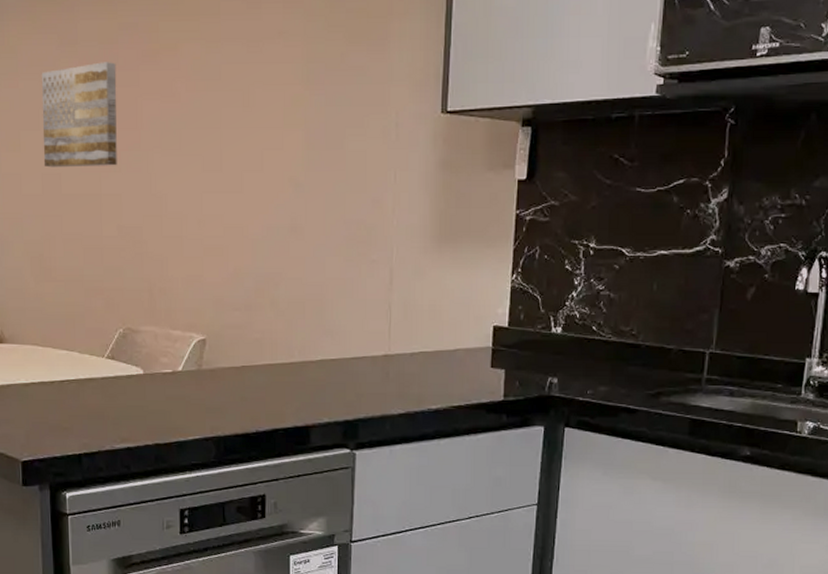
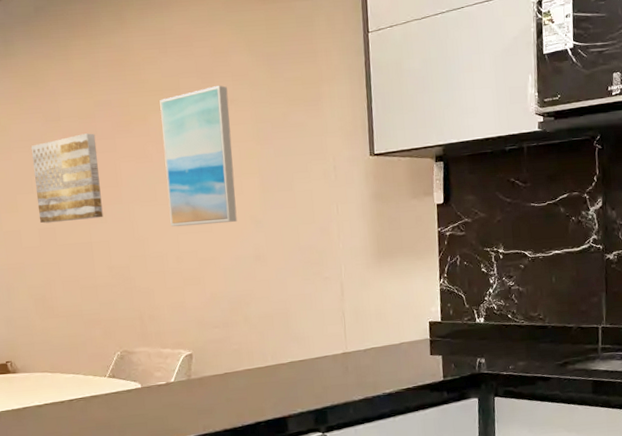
wall art: none [194,12,276,184] -> present [159,85,238,227]

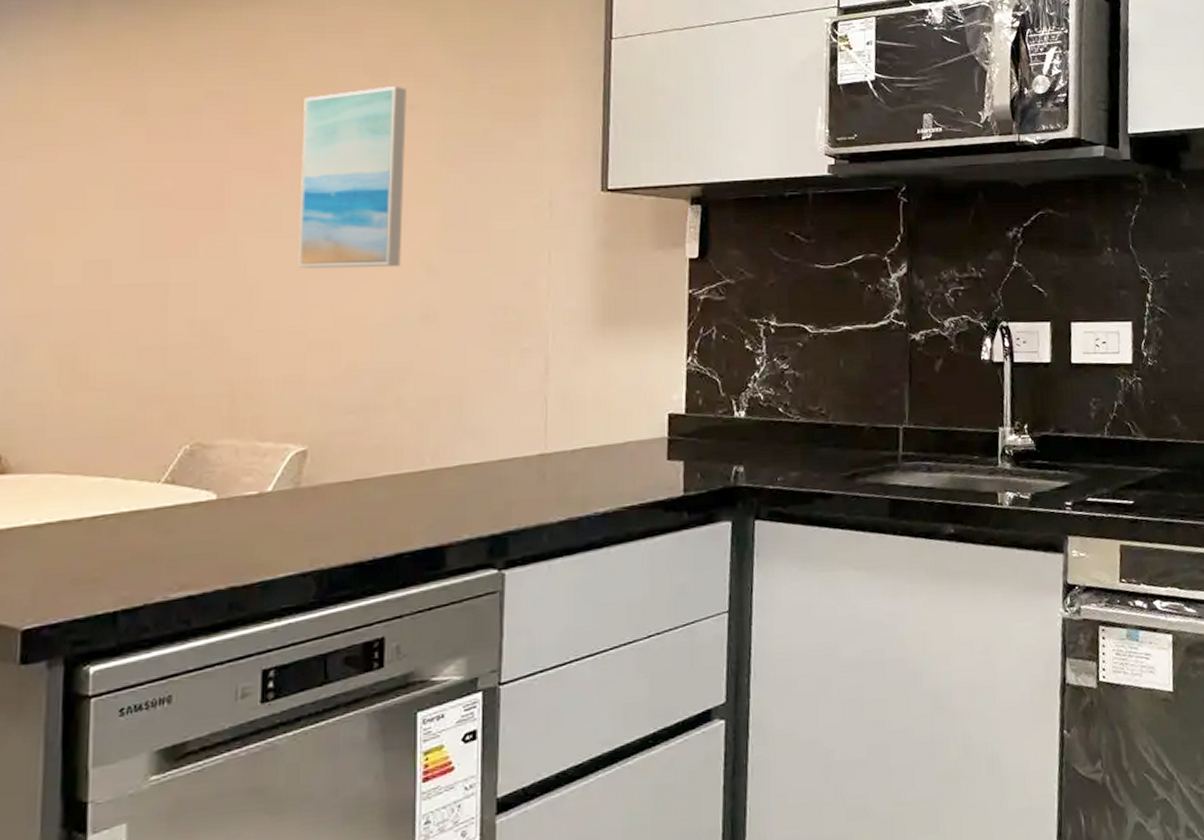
wall art: present [31,133,103,224] -> none [87,133,198,253]

